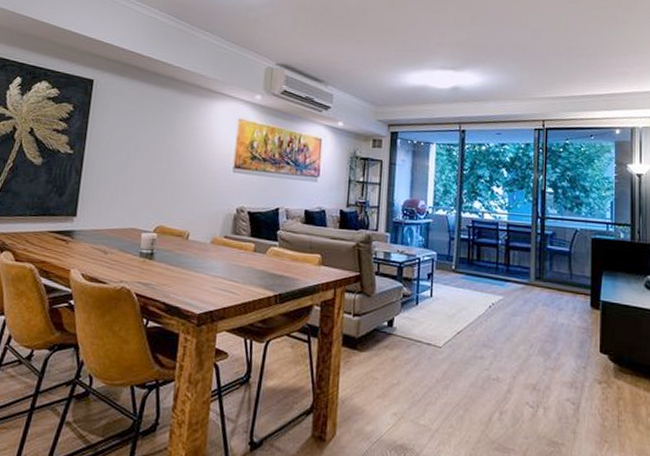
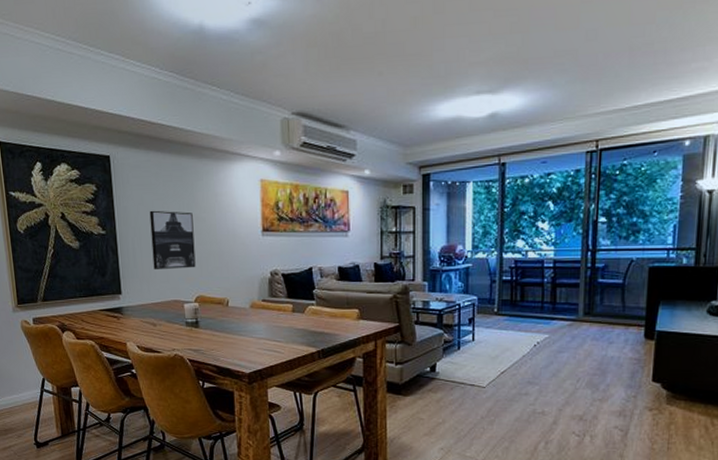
wall art: none [116,135,167,197] -> present [149,210,196,269]

